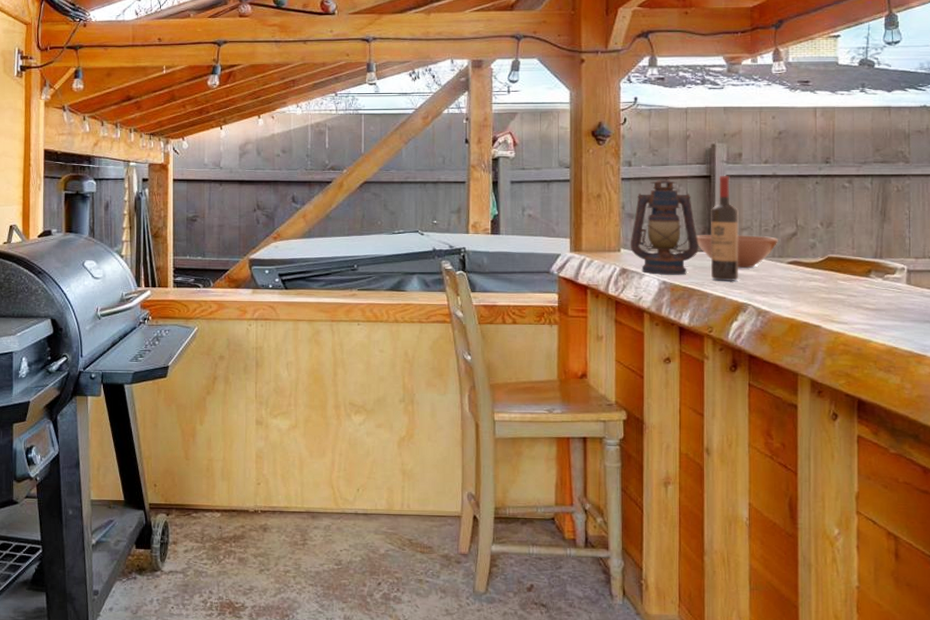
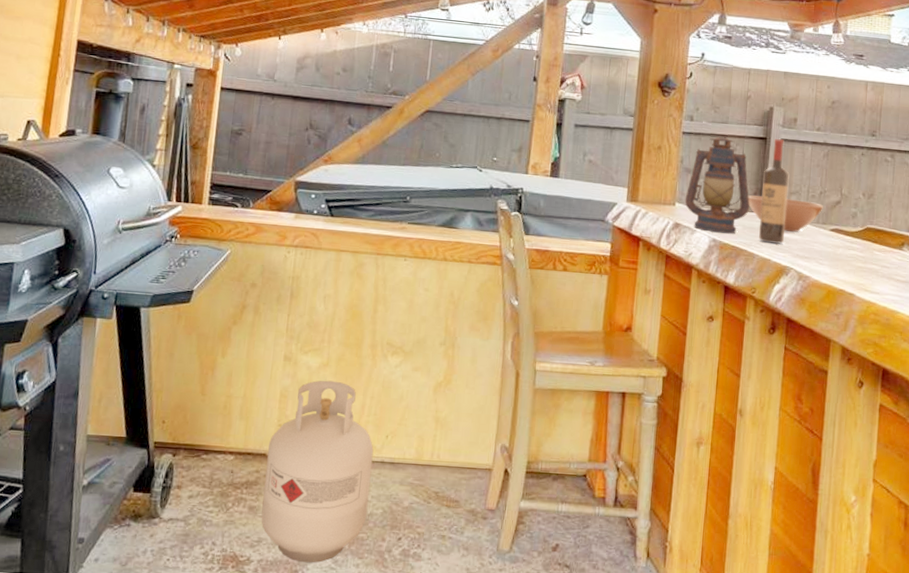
propane tank: none [249,440,347,608] -> present [261,380,374,563]

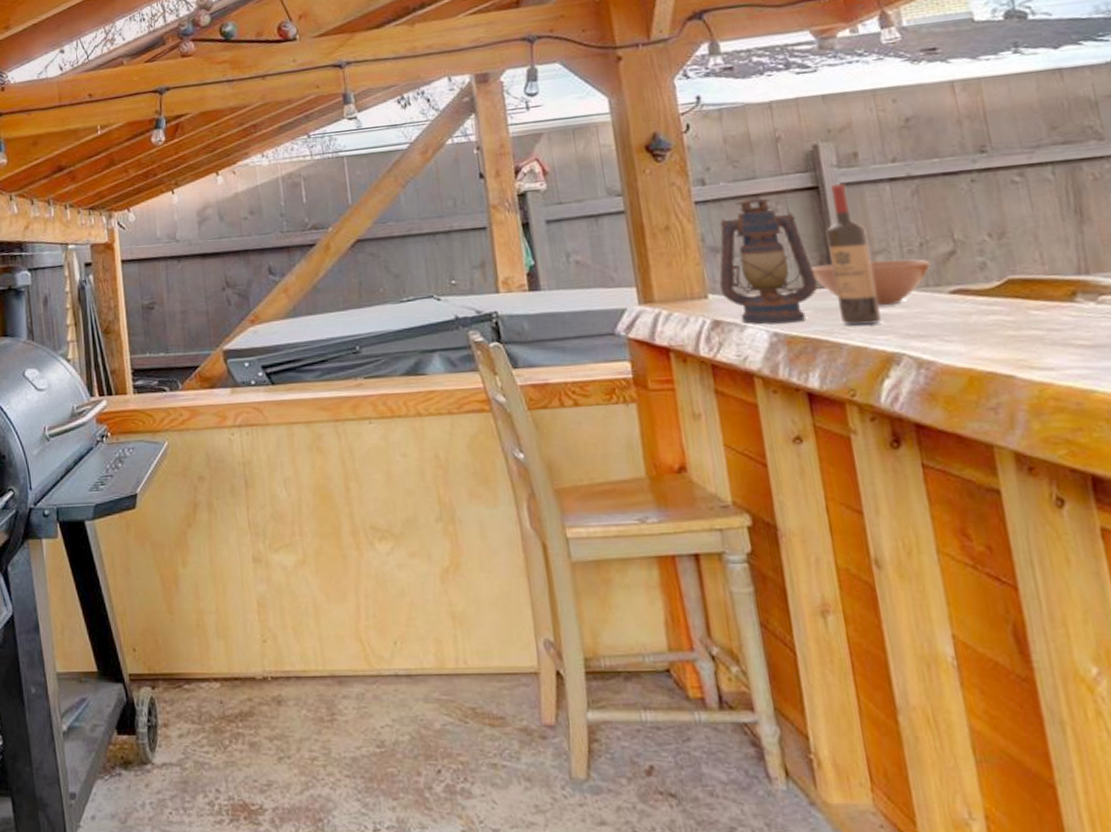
propane tank: present [261,380,374,563] -> none [256,580,393,809]

